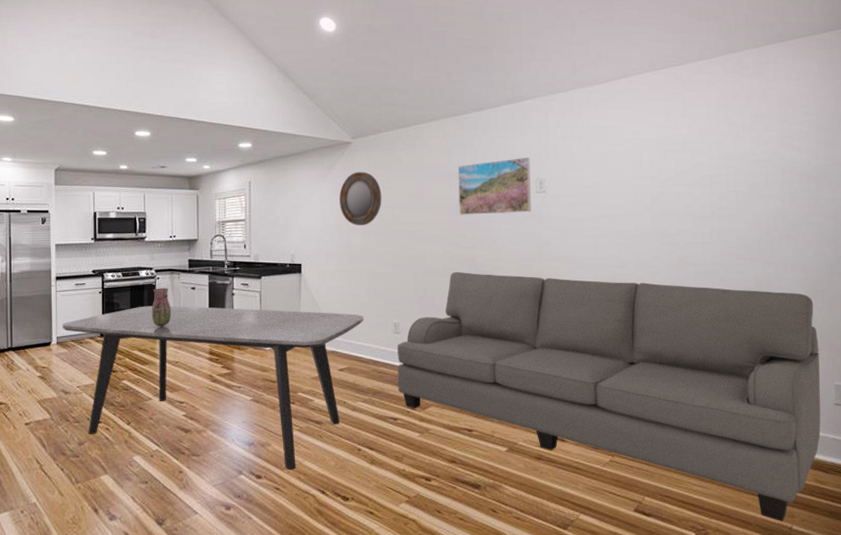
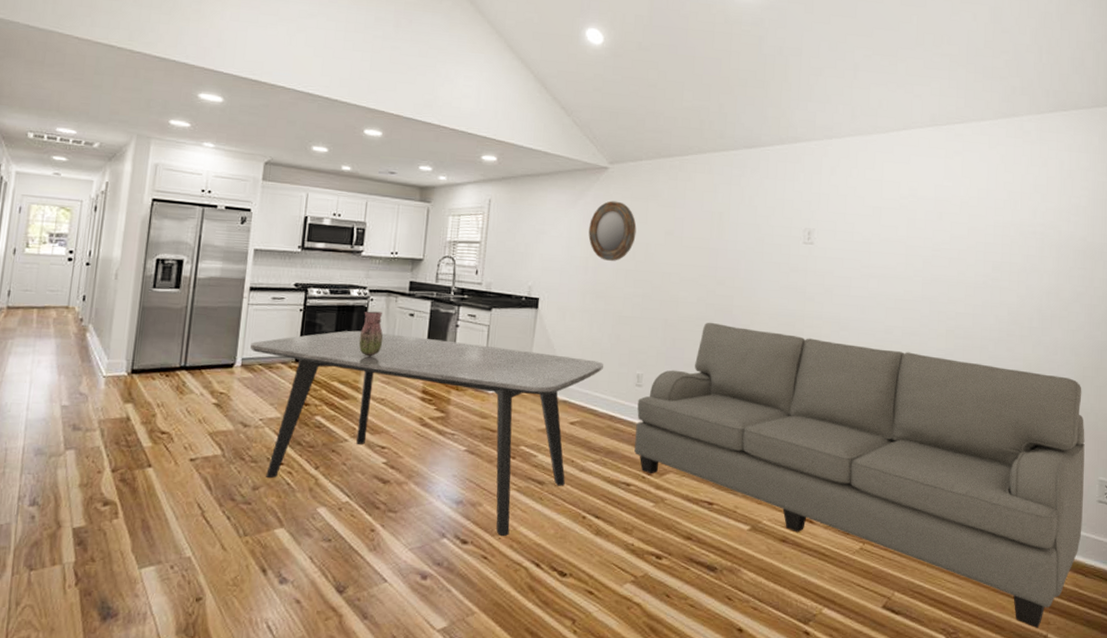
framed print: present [458,157,531,215] -> none [719,203,800,264]

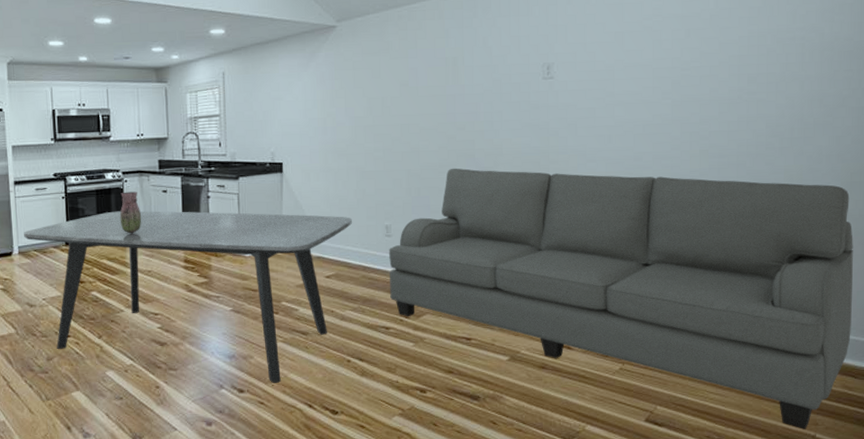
home mirror: present [588,200,637,261] -> none [323,59,371,119]

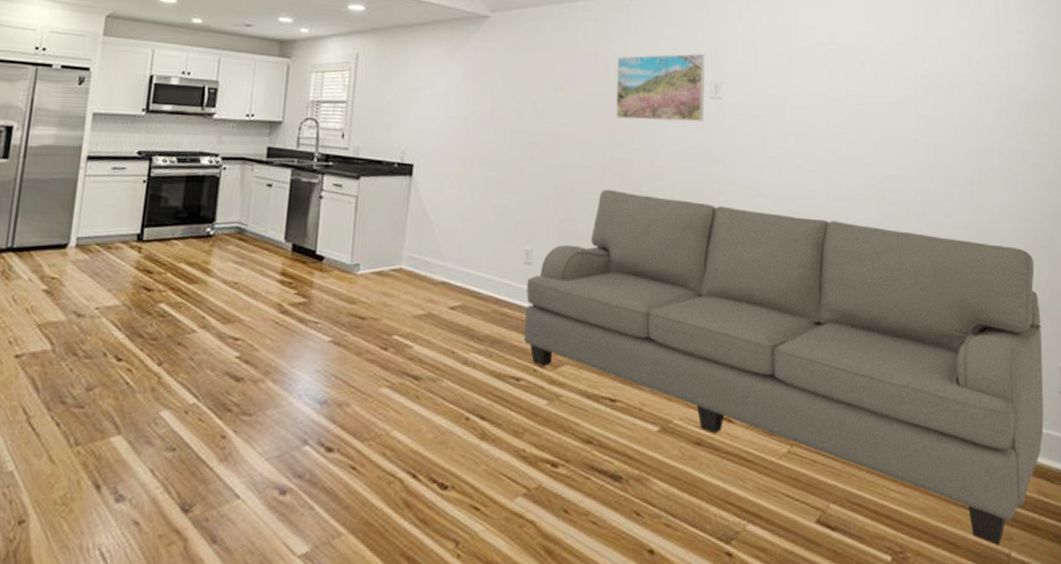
dining table: present [24,211,353,383] -> none [87,204,488,442]
vase: present [119,191,142,234] -> none [209,181,237,234]
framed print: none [456,38,537,106] -> present [616,53,705,122]

